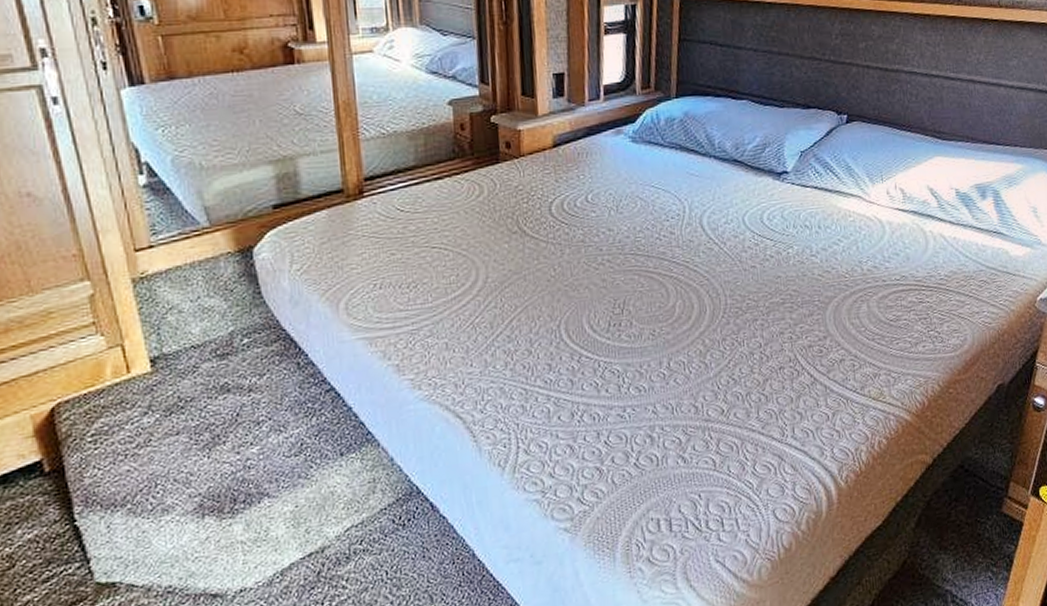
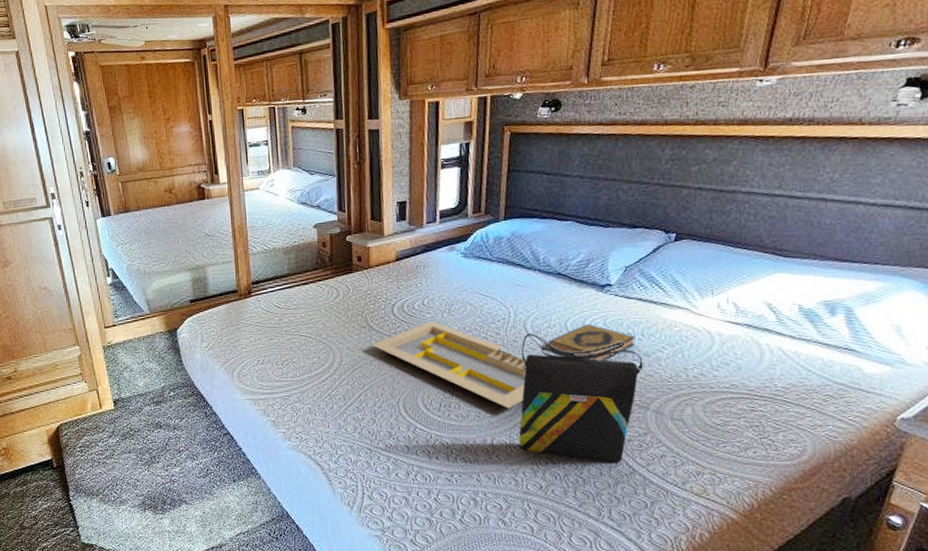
serving tray: none [524,220,704,322] -> present [371,321,526,409]
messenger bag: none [697,231,821,374] -> present [518,333,644,463]
hardback book: none [727,217,813,259] -> present [549,324,636,361]

